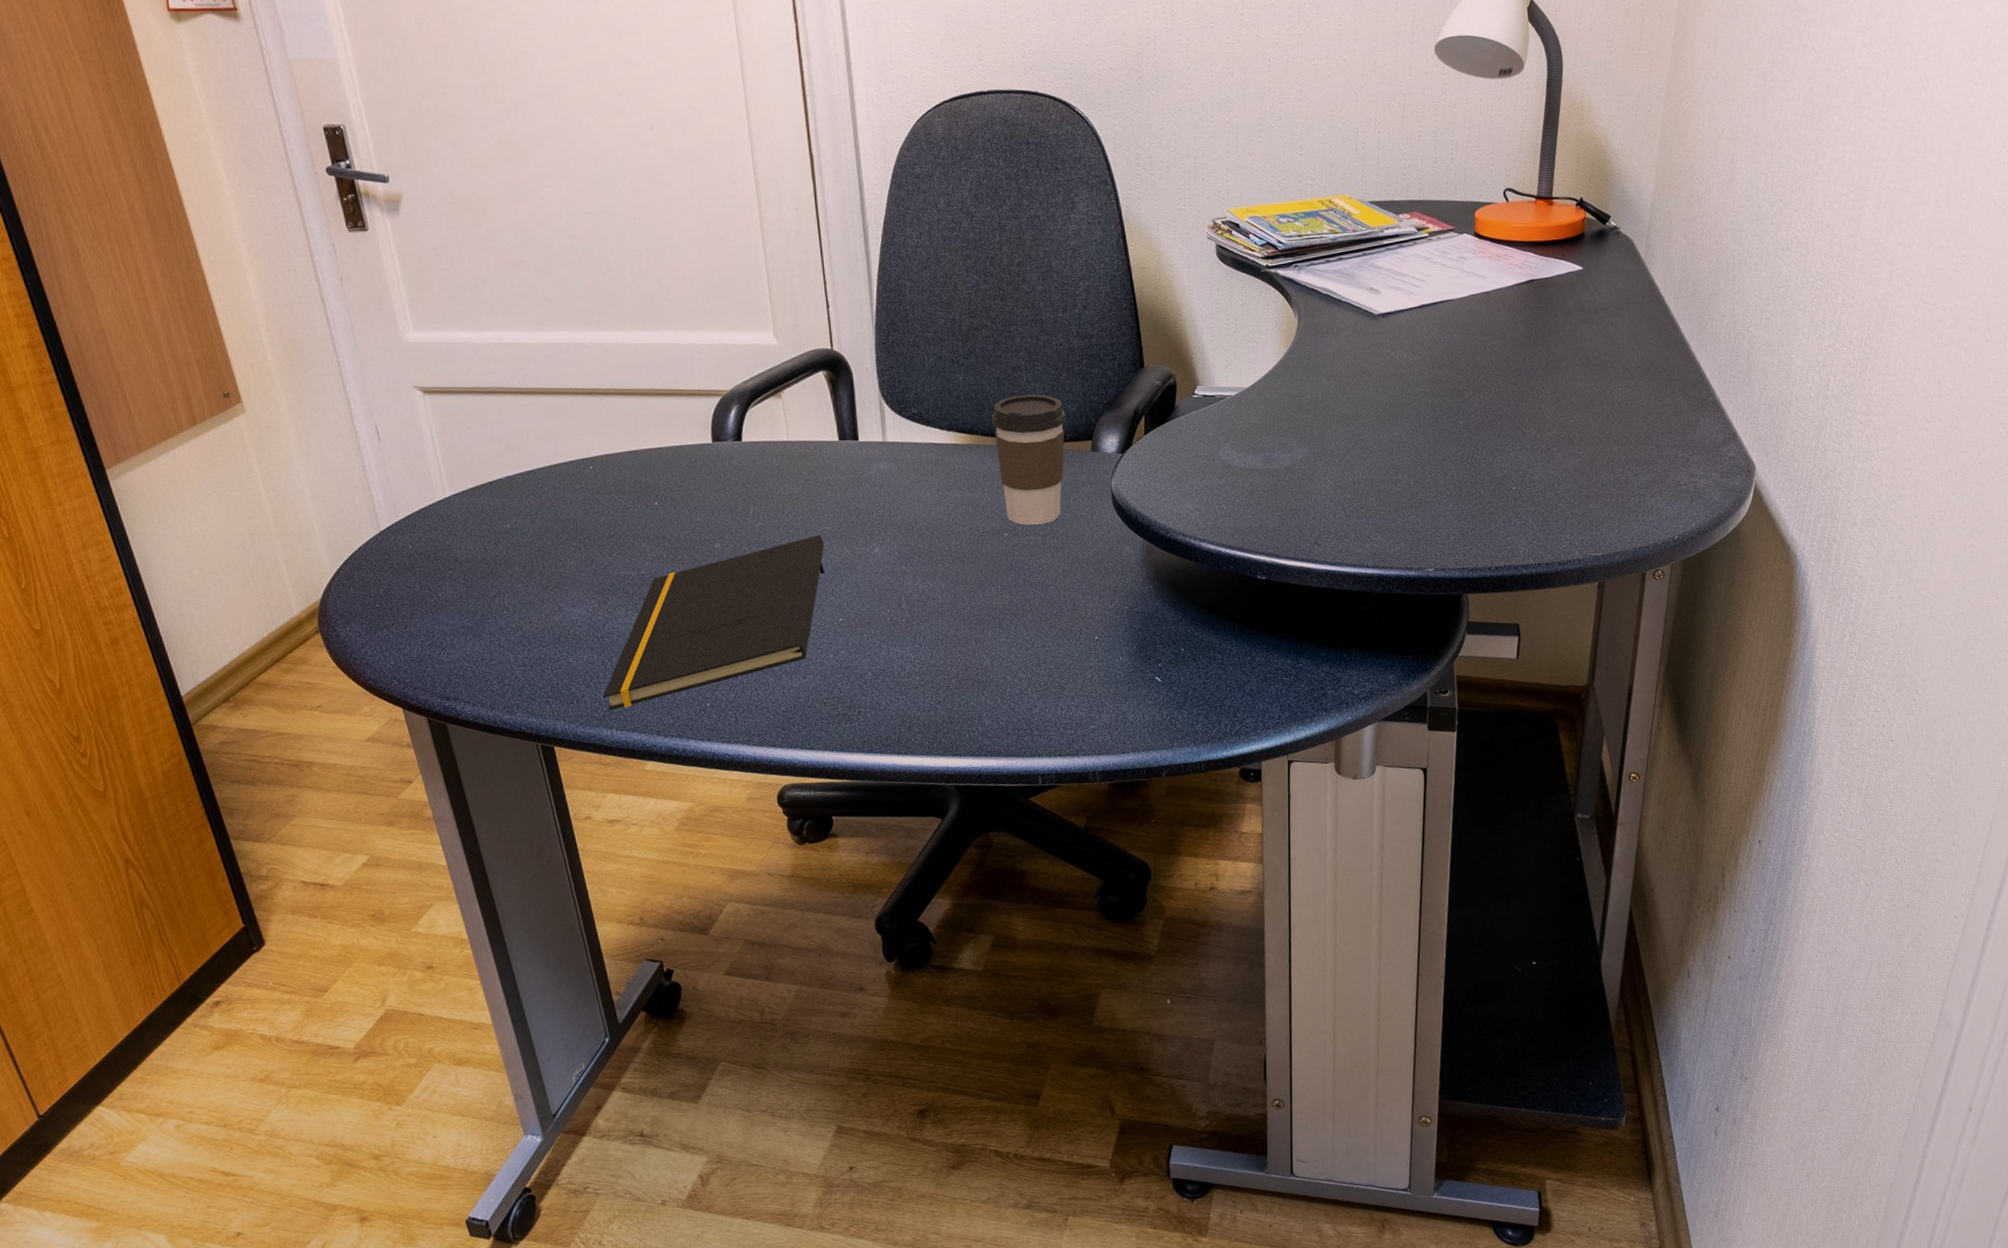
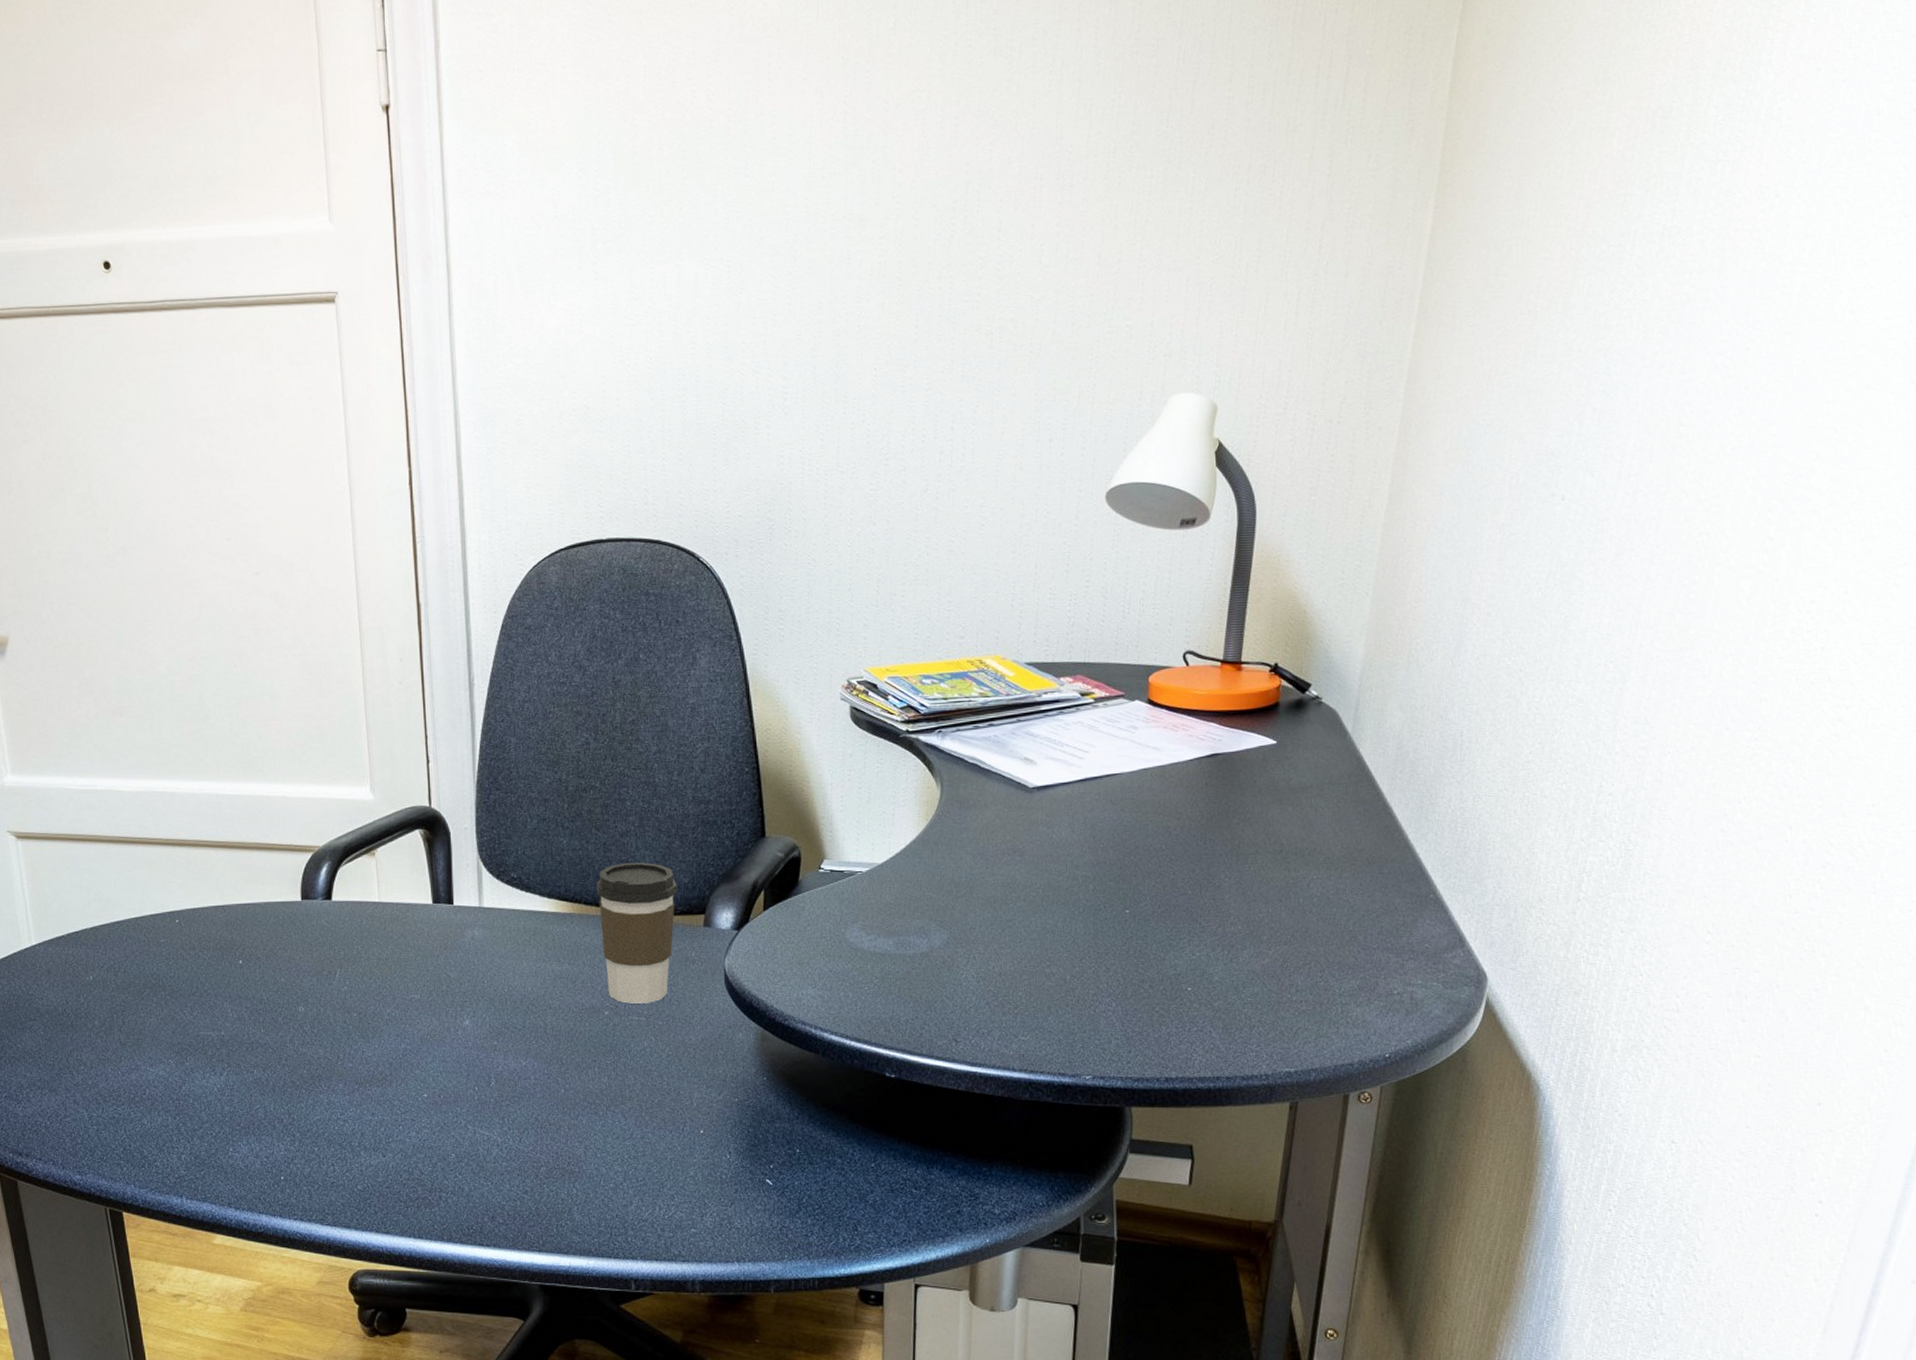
notepad: present [603,535,825,711] -> none [175,1003,412,1178]

